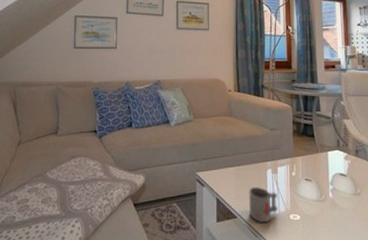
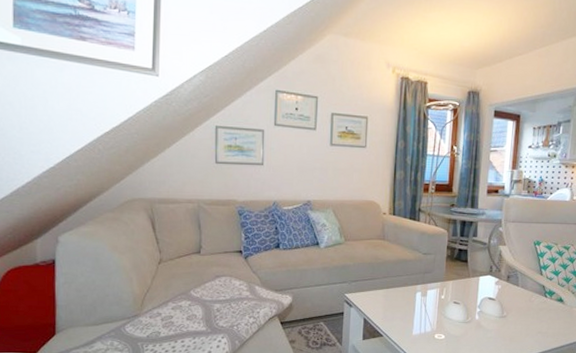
mug: present [248,186,279,223] -> none [395,308,425,342]

